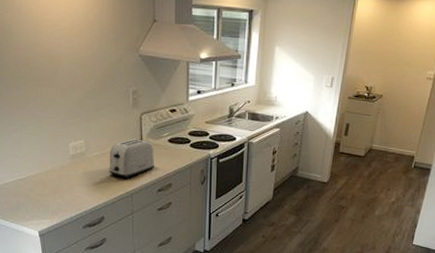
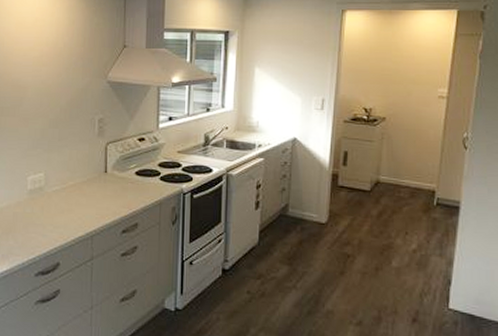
toaster: present [109,138,155,178] -> none [68,171,120,217]

